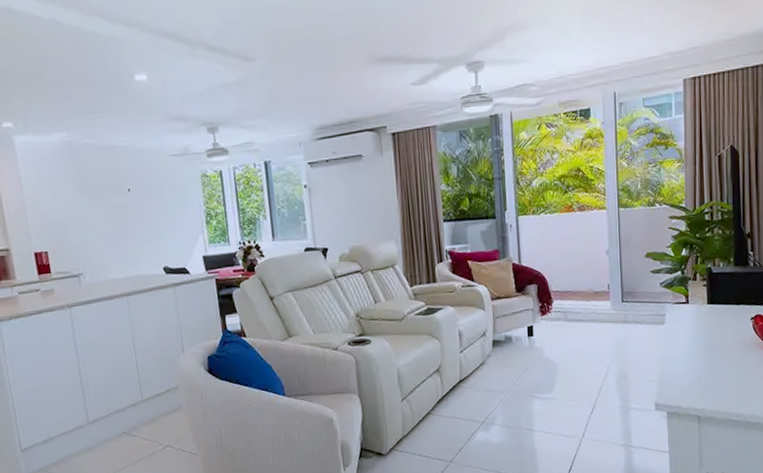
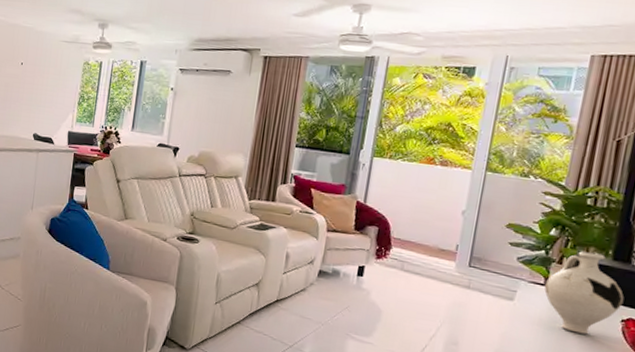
decorative vase: none [687,262,750,340] -> present [544,251,624,335]

